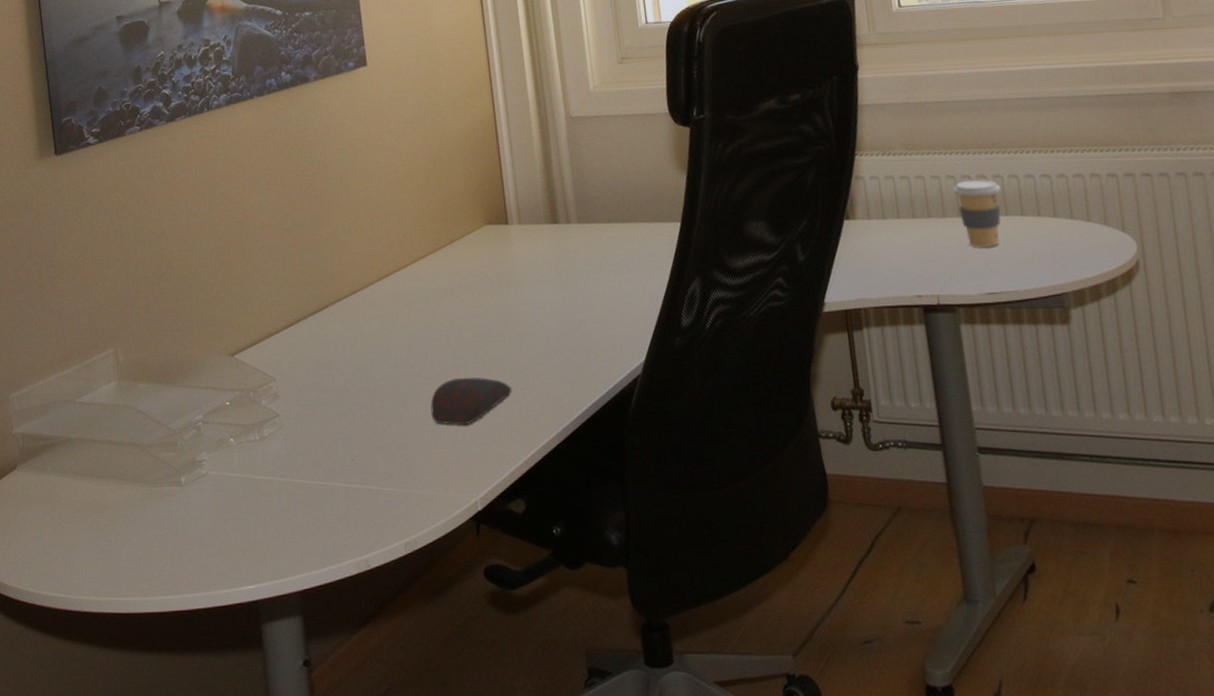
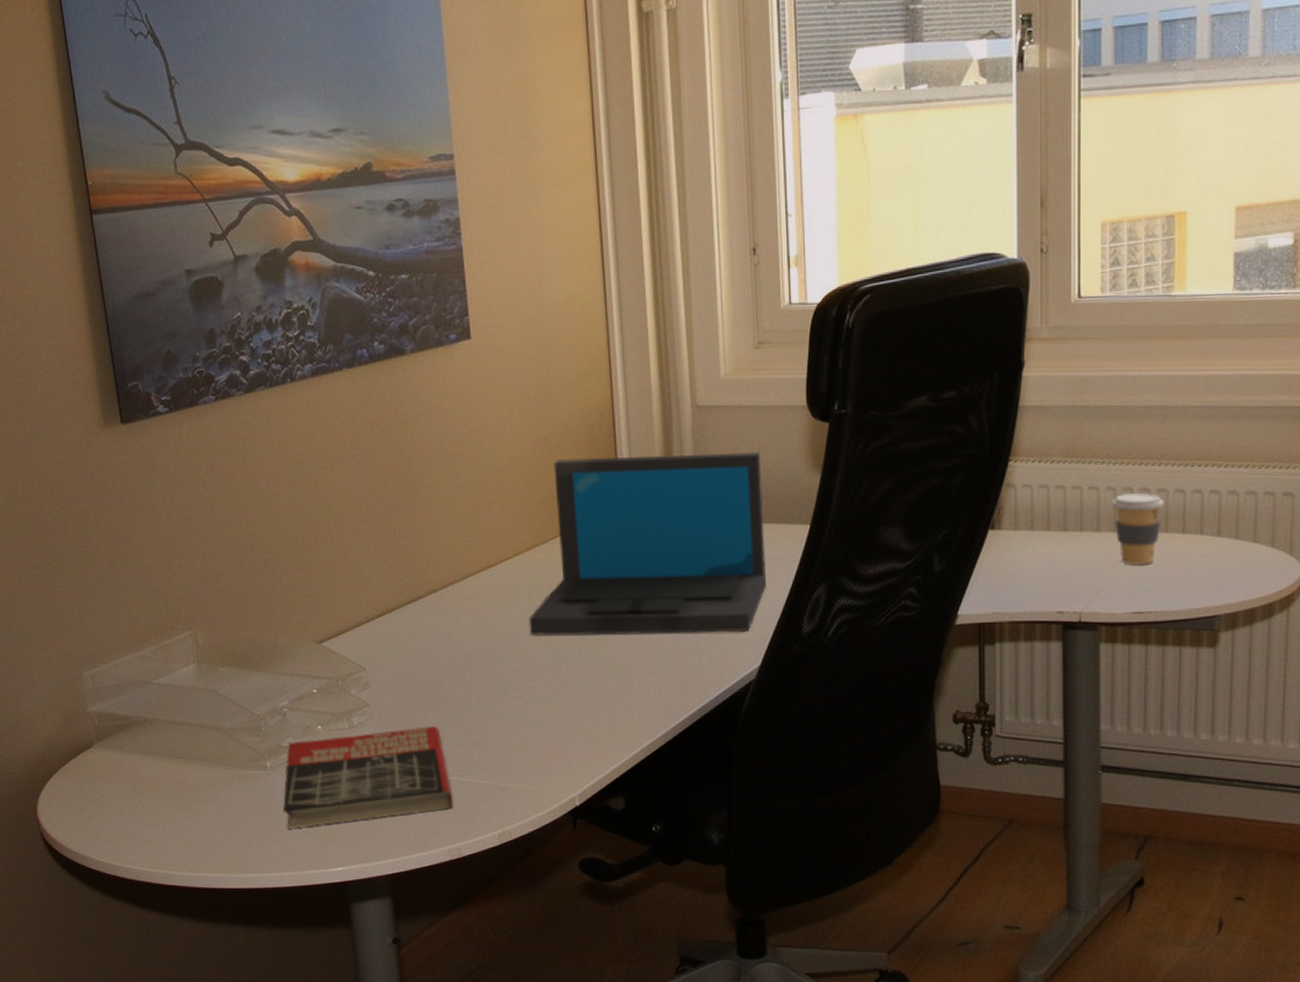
book: none [196,434,361,546] -> present [283,726,454,828]
laptop: none [426,157,645,340] -> present [528,452,767,636]
computer mouse: present [430,377,512,426] -> none [530,675,617,723]

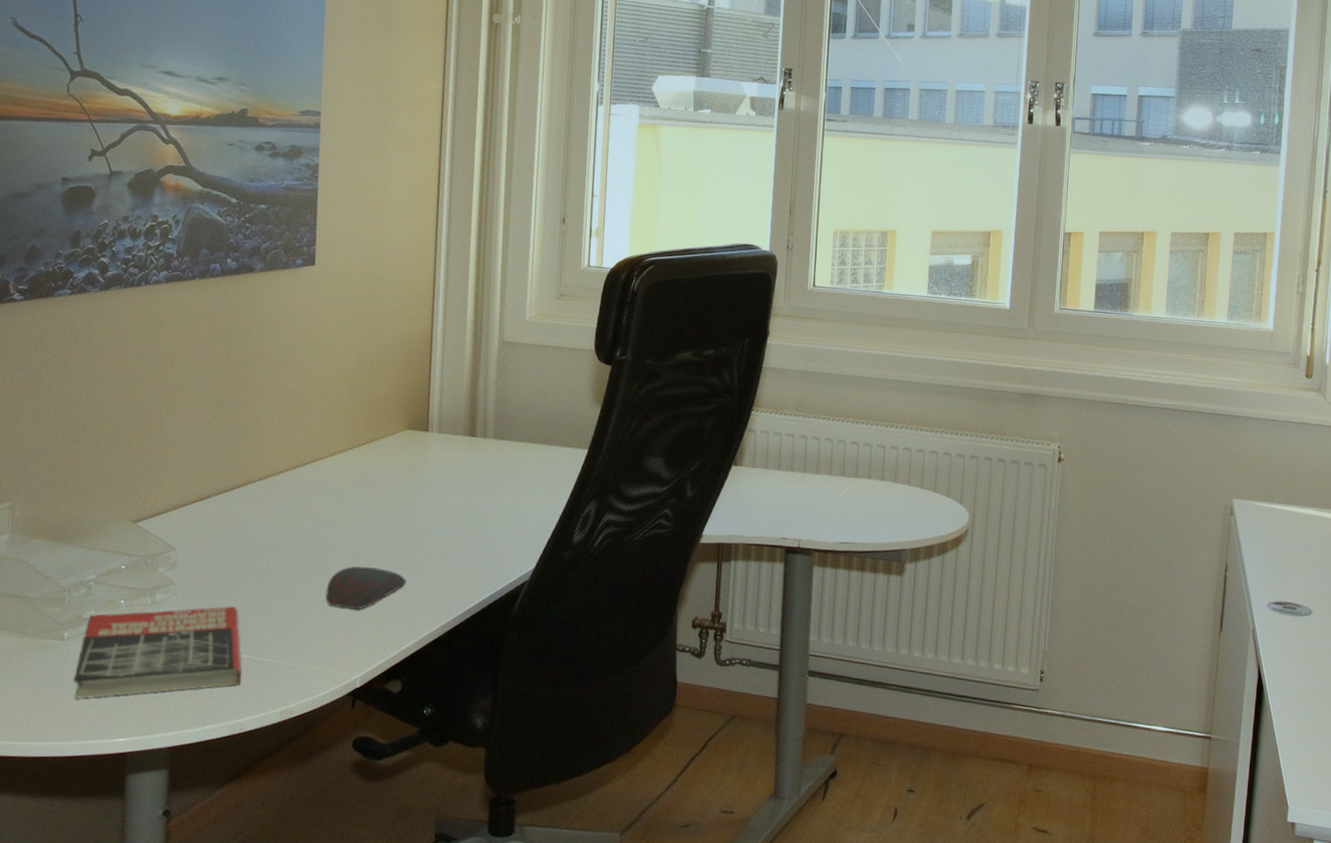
laptop: present [528,452,767,636] -> none [334,375,553,538]
computer mouse: none [530,675,617,723] -> present [325,566,407,610]
coffee cup: present [1111,493,1163,564] -> none [828,445,868,503]

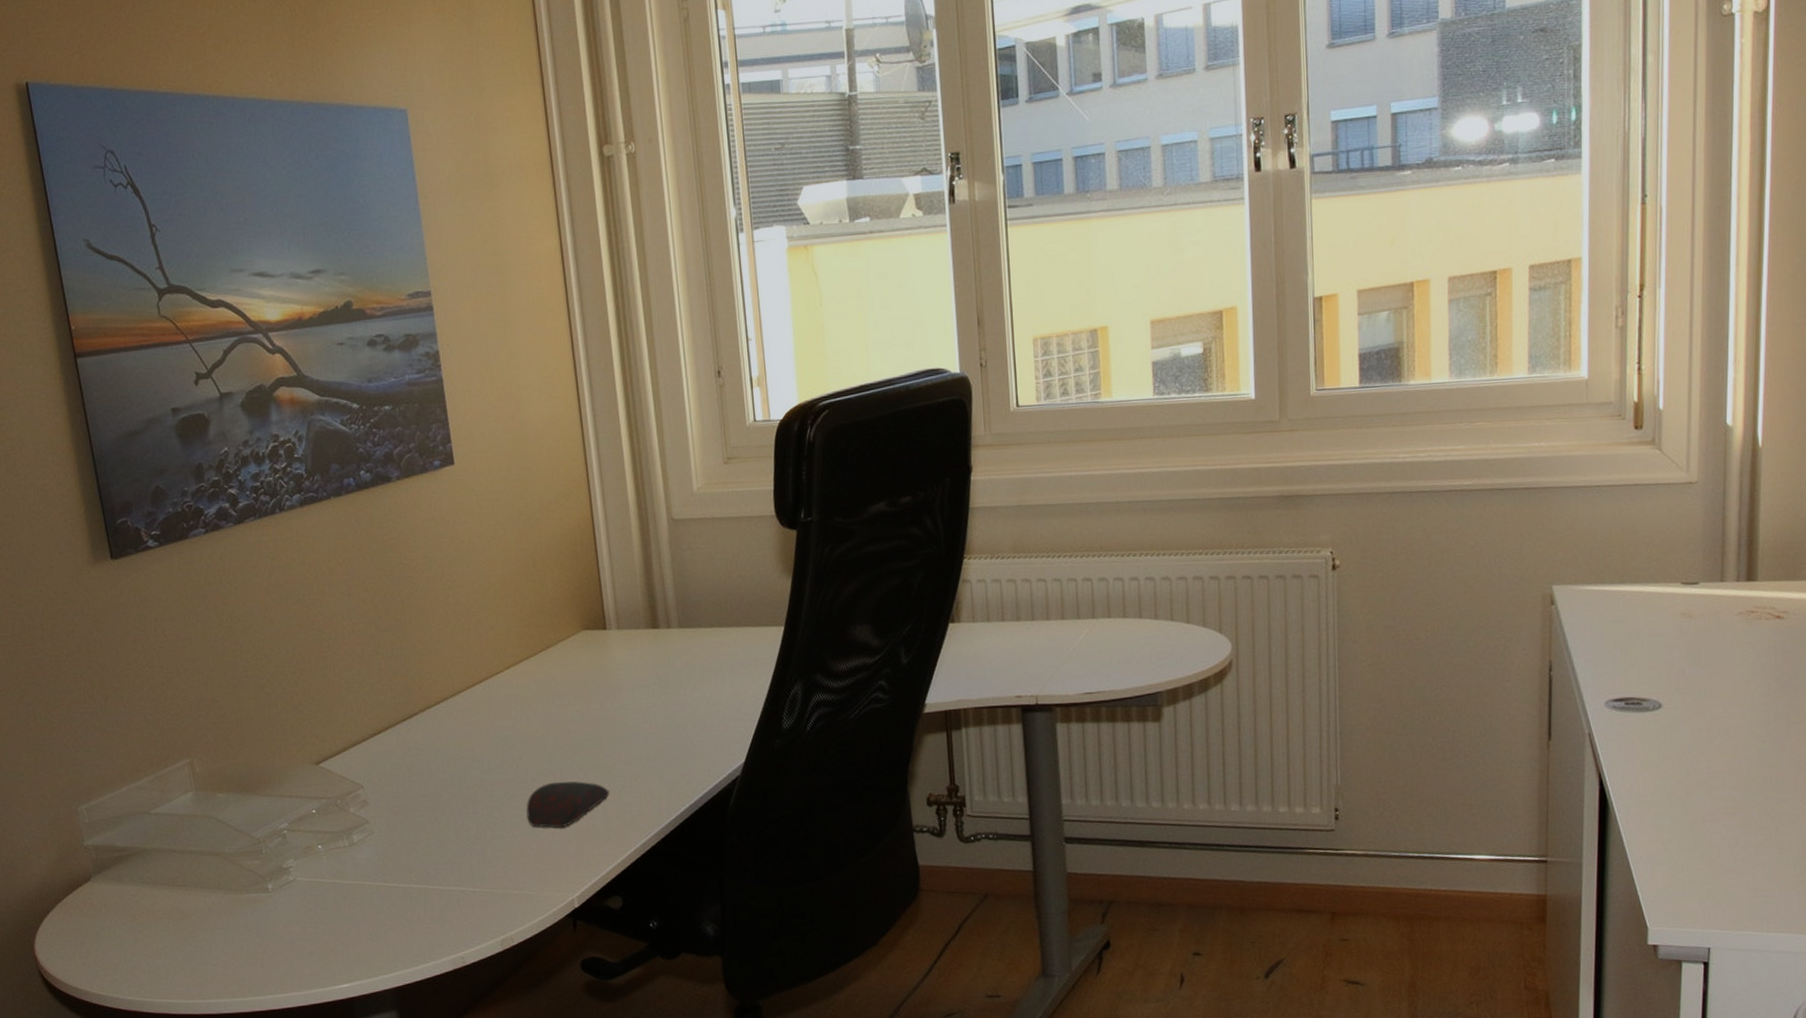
book: present [73,606,242,698] -> none [286,839,456,949]

